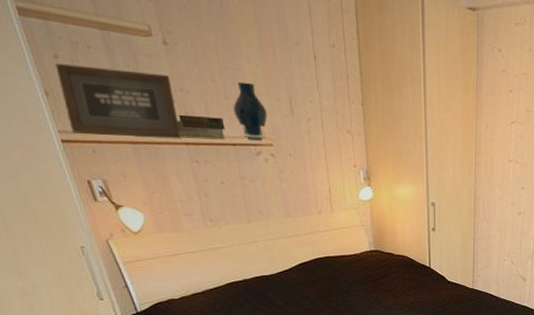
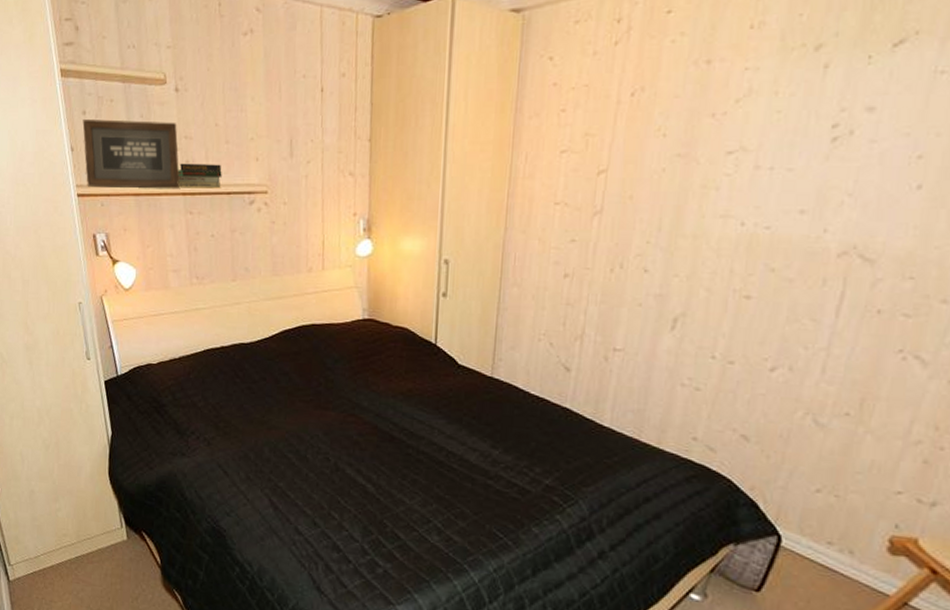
vase: present [233,82,268,142] -> none [232,124,266,189]

